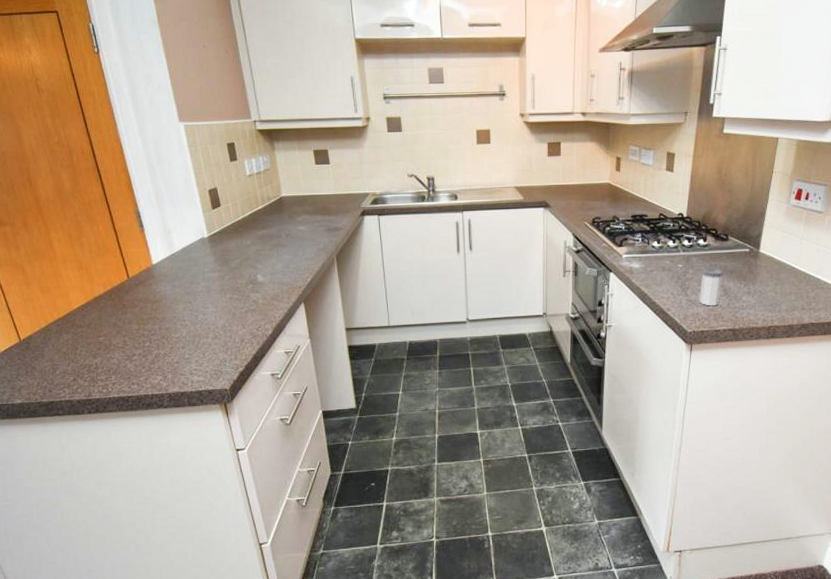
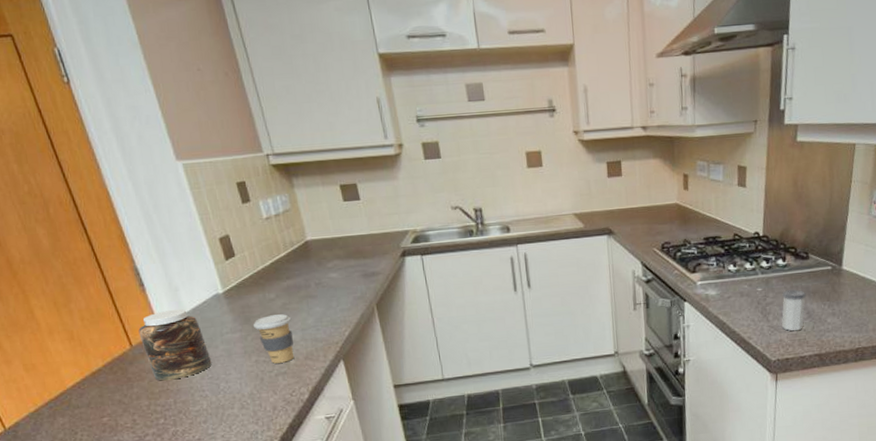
jar: none [135,248,193,309] -> present [138,309,212,381]
coffee cup: none [231,259,263,301] -> present [254,314,295,364]

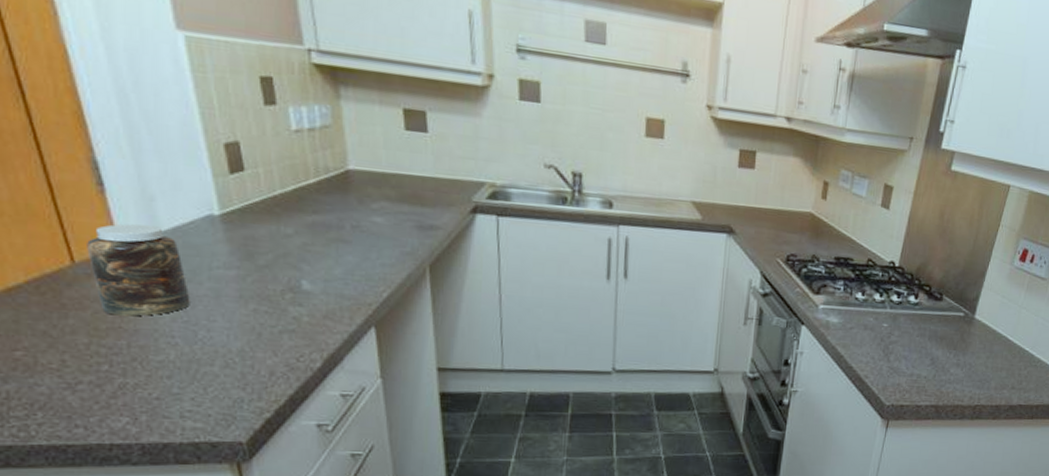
coffee cup: present [254,314,295,364] -> none [258,255,312,318]
salt shaker: present [781,289,806,332] -> none [902,331,933,377]

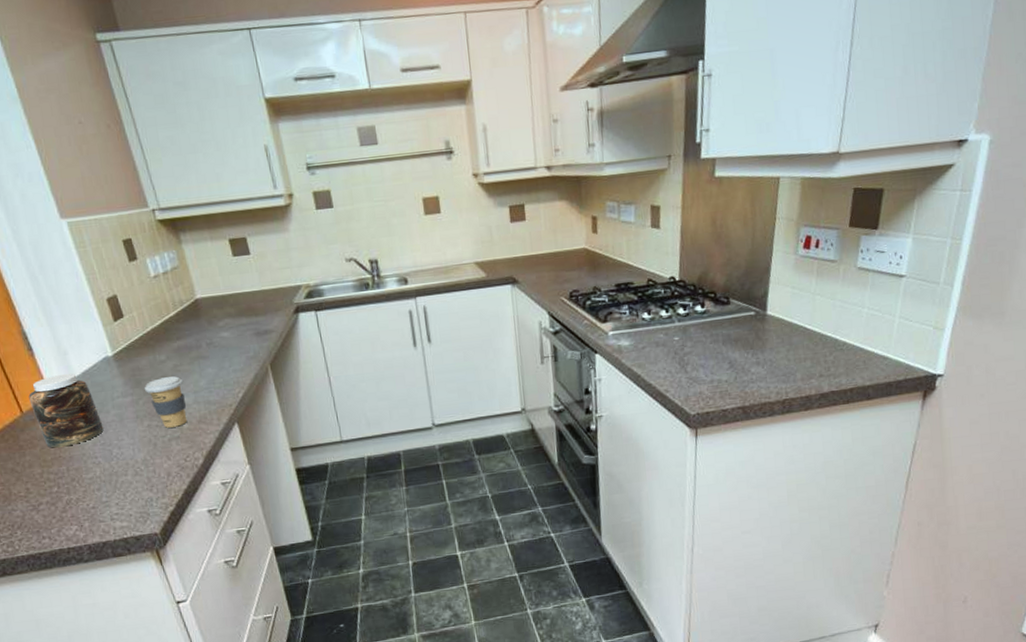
coffee cup: none [258,255,312,318] -> present [145,376,188,428]

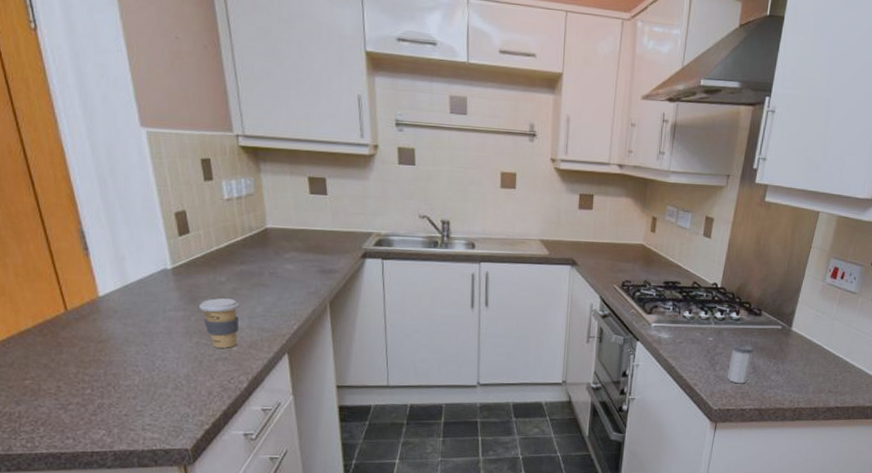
jar: present [28,373,104,448] -> none [76,278,150,351]
salt shaker: none [701,337,728,383] -> present [727,343,755,384]

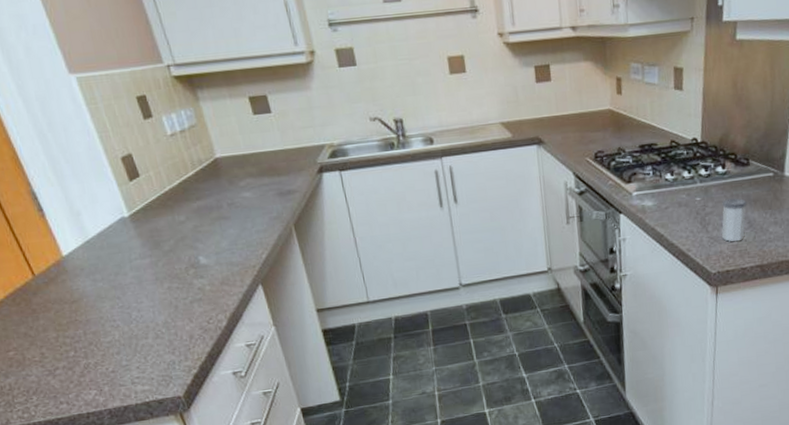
coffee cup: present [199,298,240,348] -> none [164,237,210,290]

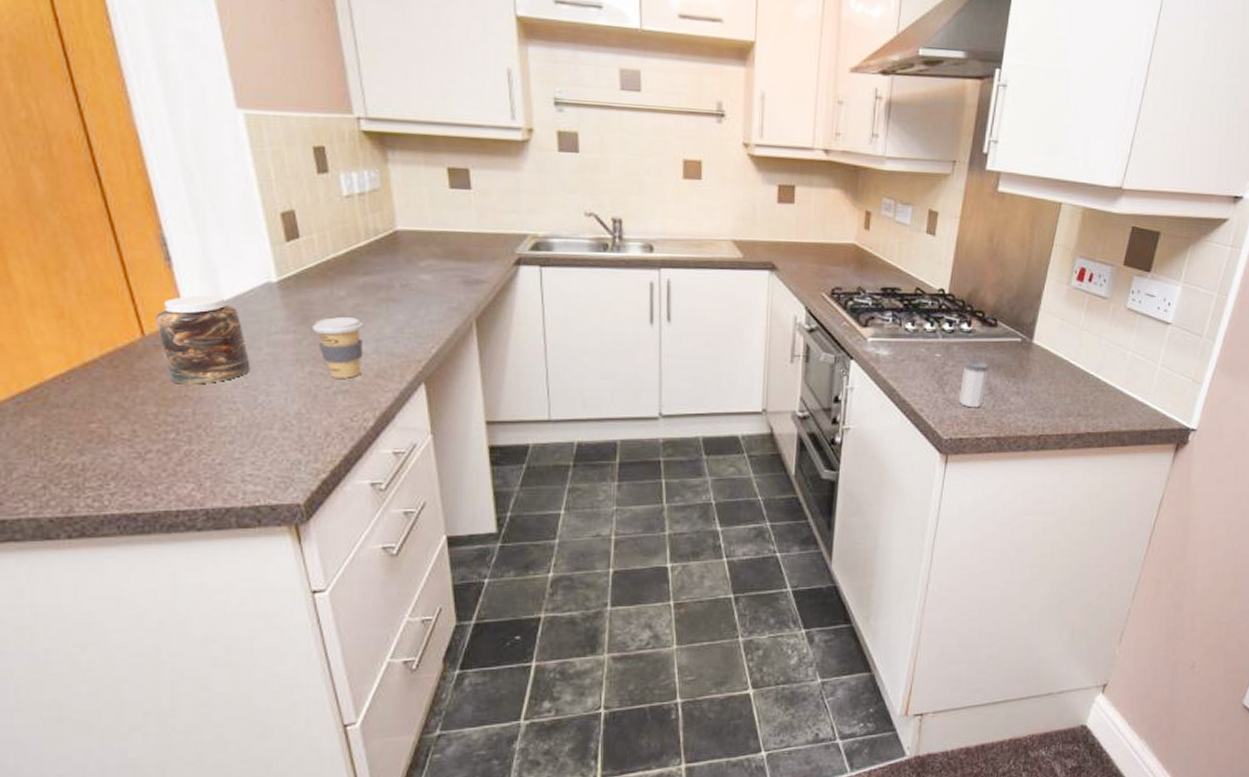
jar: none [40,234,122,312] -> present [156,295,251,385]
coffee cup: none [164,237,210,290] -> present [313,317,364,378]

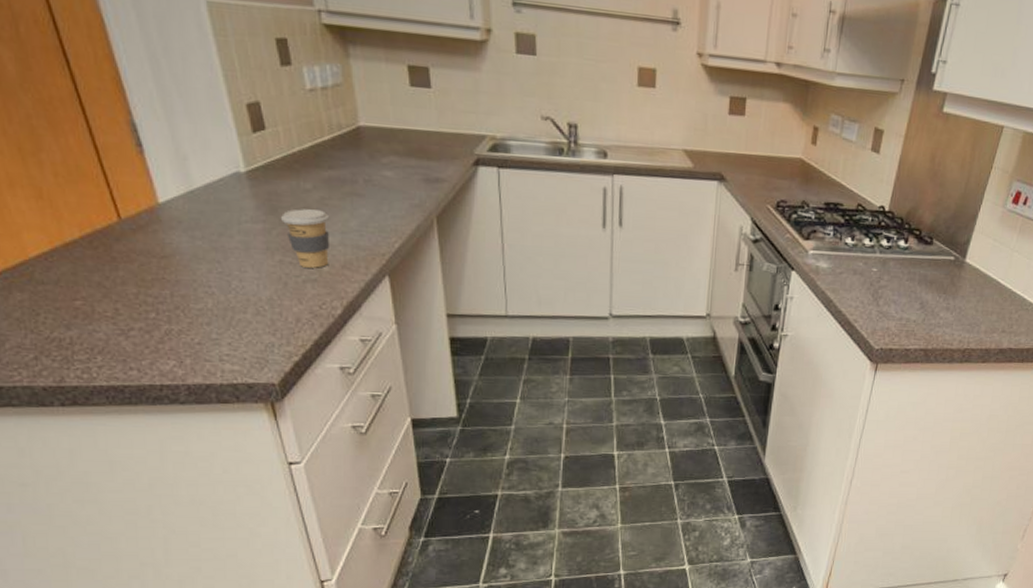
jar: present [156,295,251,385] -> none [131,182,223,268]
salt shaker: present [958,360,990,408] -> none [891,275,923,321]

